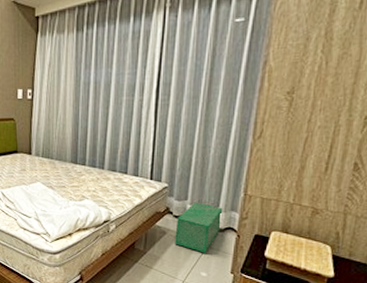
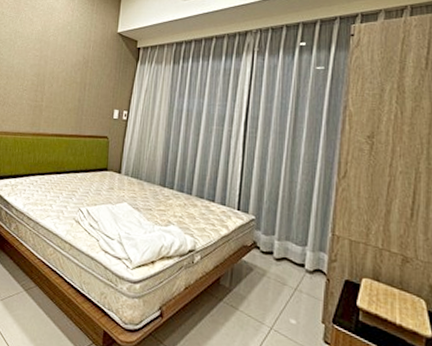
storage bin: present [175,202,223,253] -> none [262,238,311,297]

